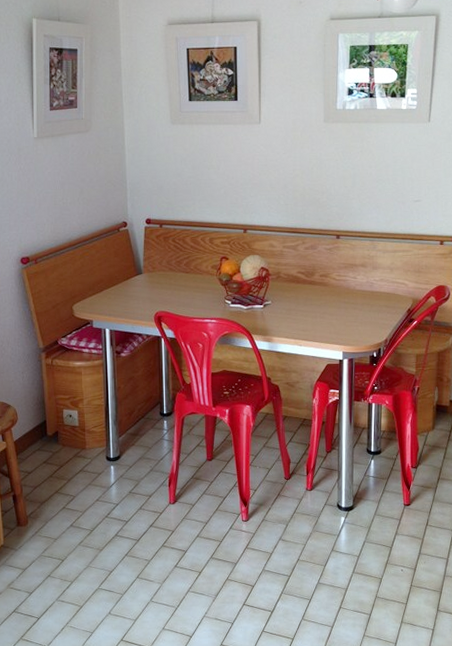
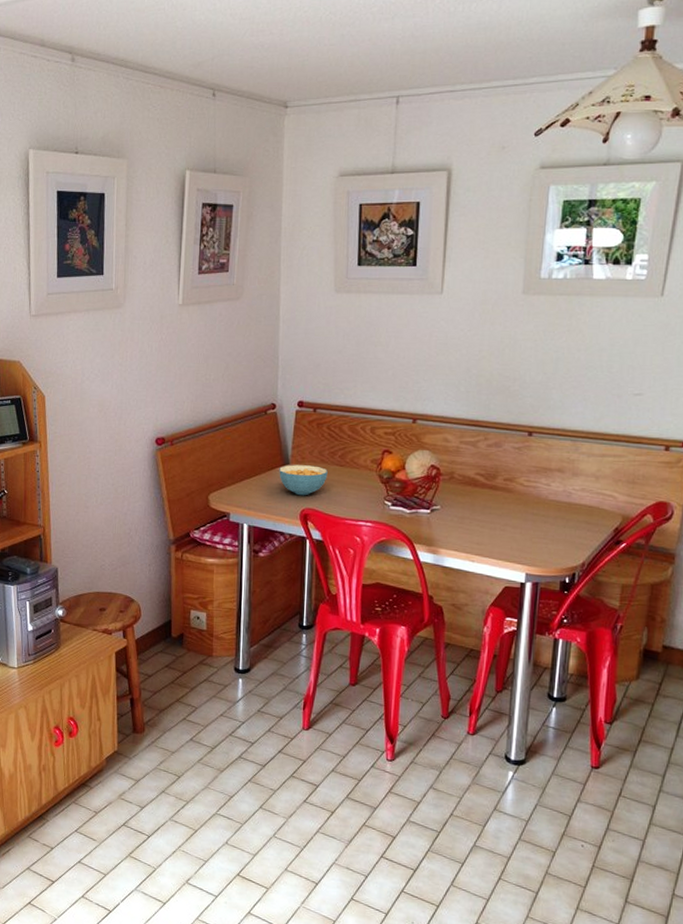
cereal bowl: none [134,274,176,301] -> present [279,465,328,496]

